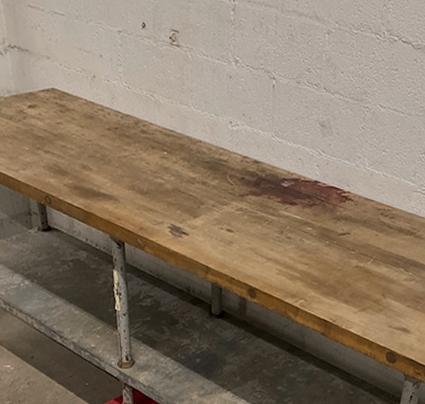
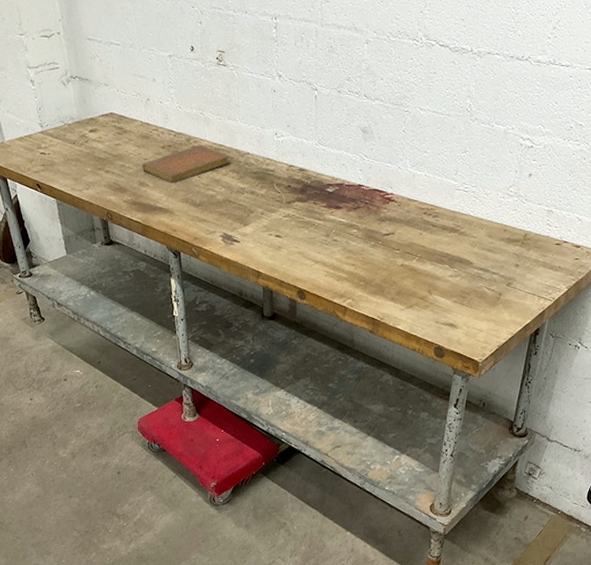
notebook: none [86,128,181,169] -> present [142,144,230,184]

